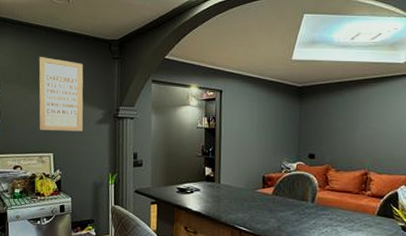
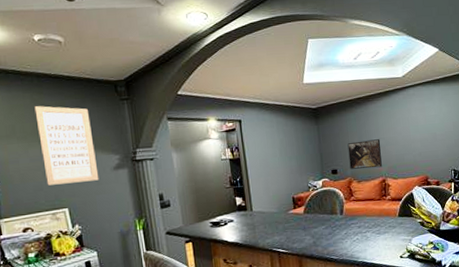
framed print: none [329,127,368,159] -> present [347,139,382,169]

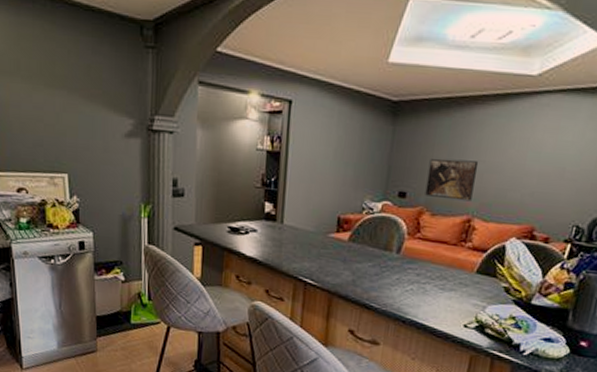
wall art: present [34,106,99,186] -> none [44,39,107,147]

